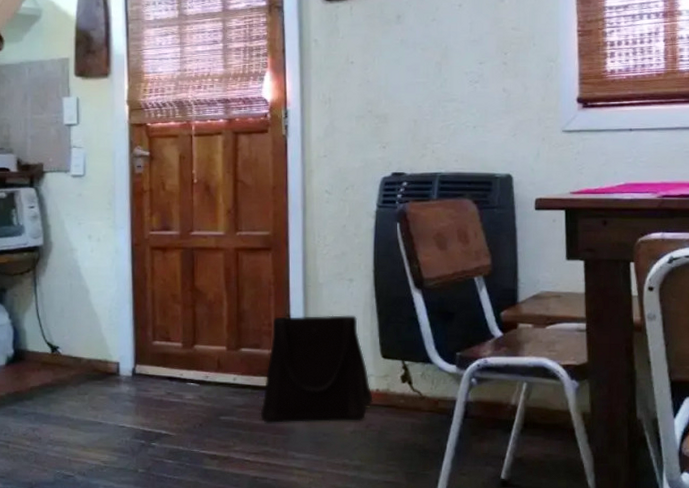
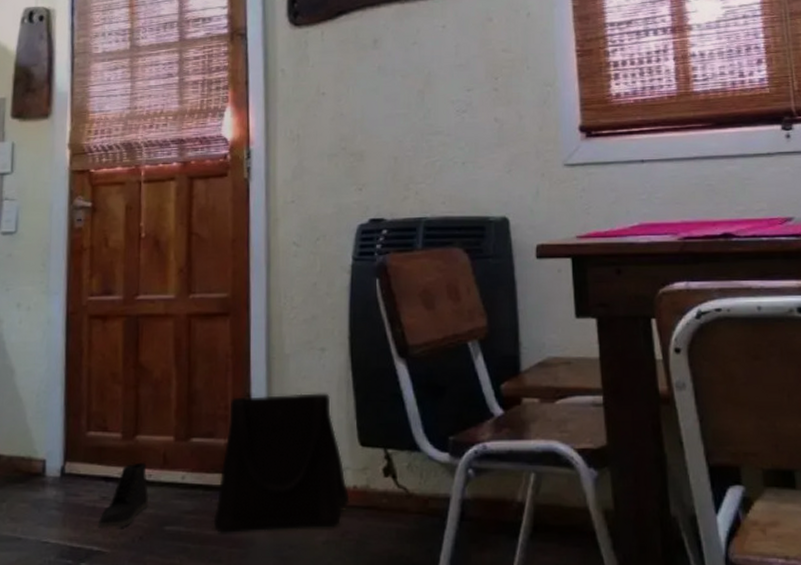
sneaker: none [164,366,206,417] -> present [97,462,148,528]

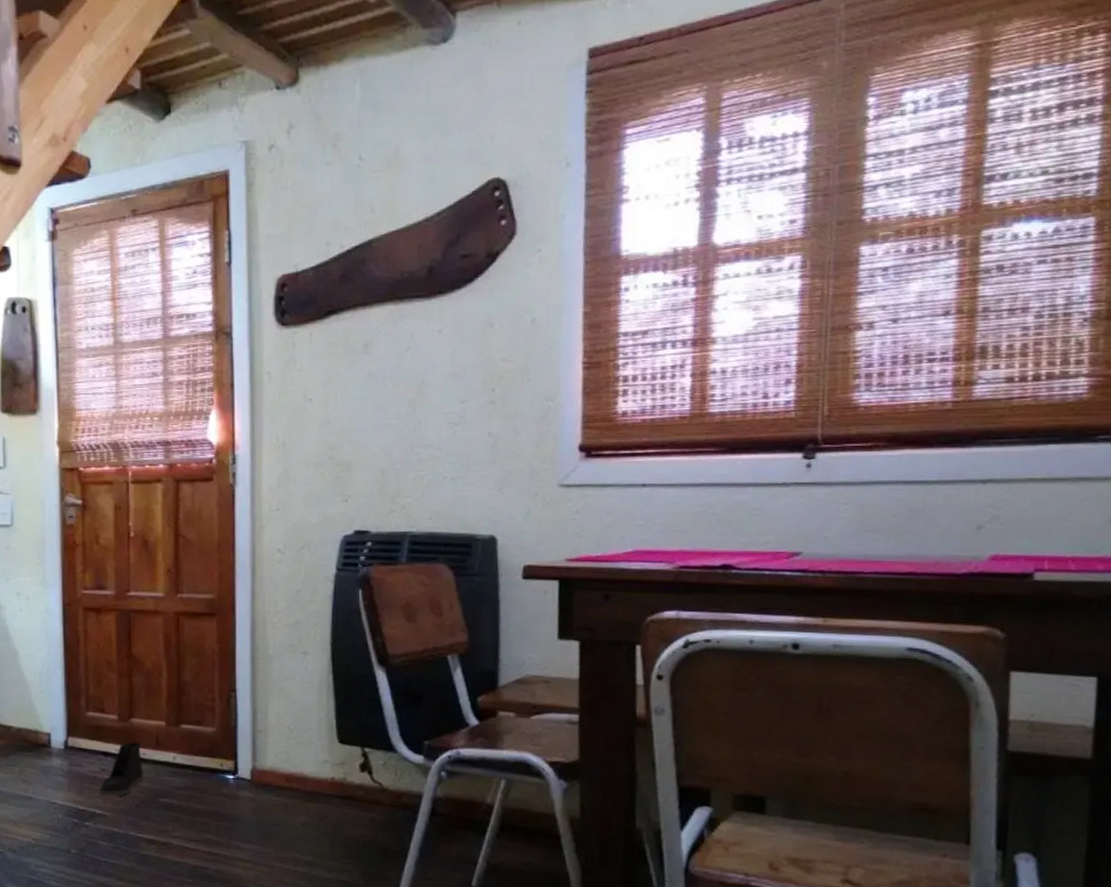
tote bag: present [213,393,350,533] -> none [202,691,328,812]

